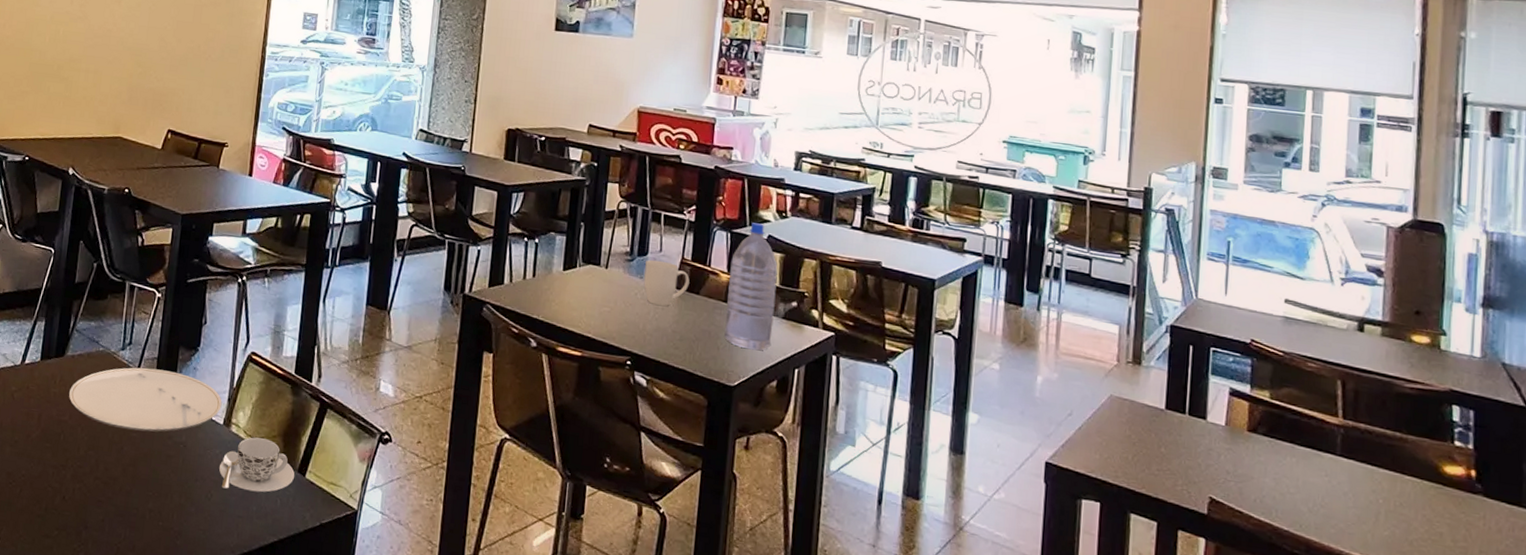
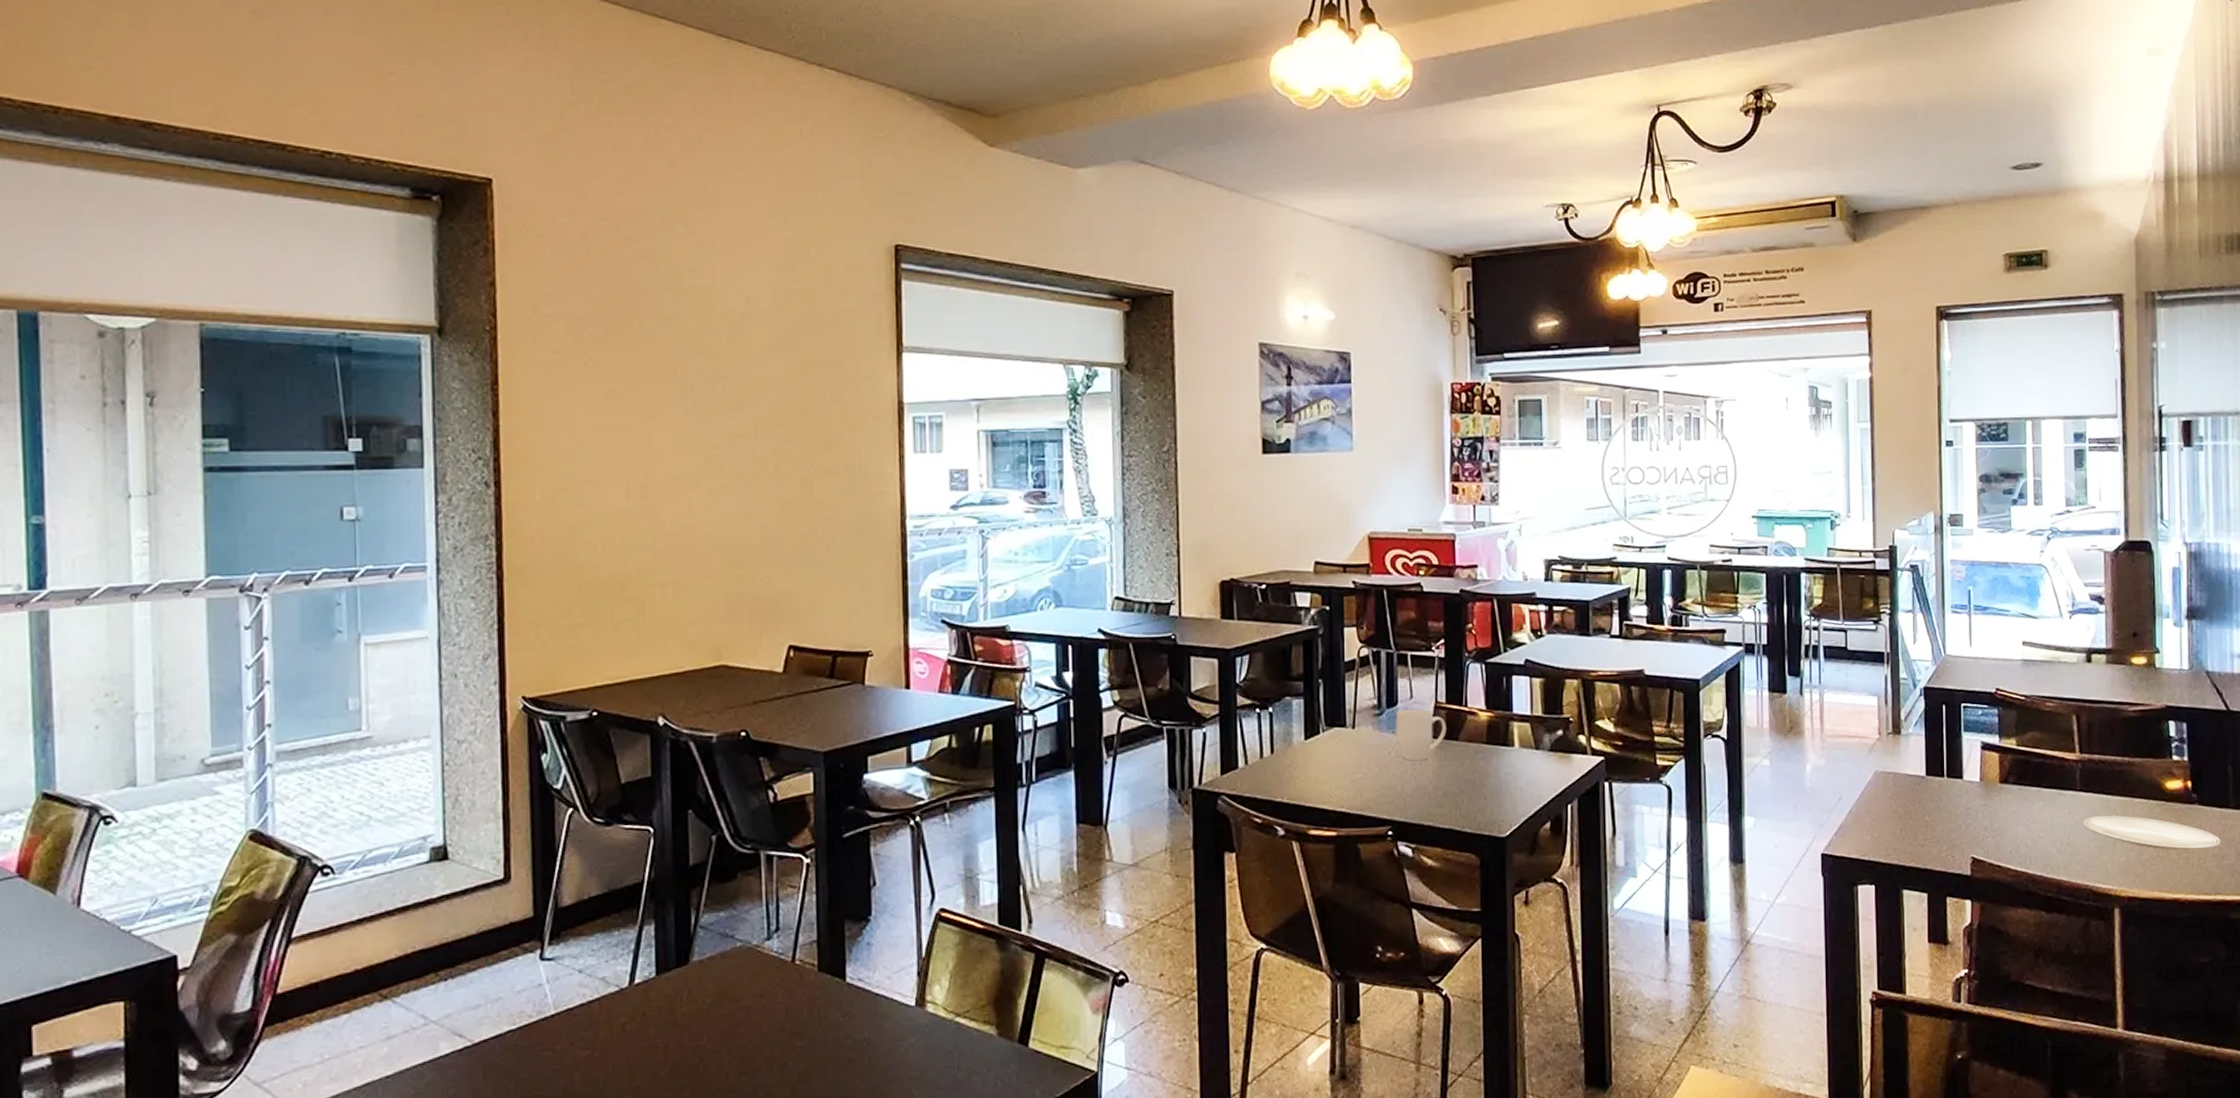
plate: present [69,367,222,432] -> none [703,953,911,1040]
teacup: present [219,437,295,492] -> none [918,1011,1016,1085]
water bottle: present [724,223,778,351] -> none [1488,648,1541,793]
plate: none [1342,484,1508,544] -> present [2084,815,2221,851]

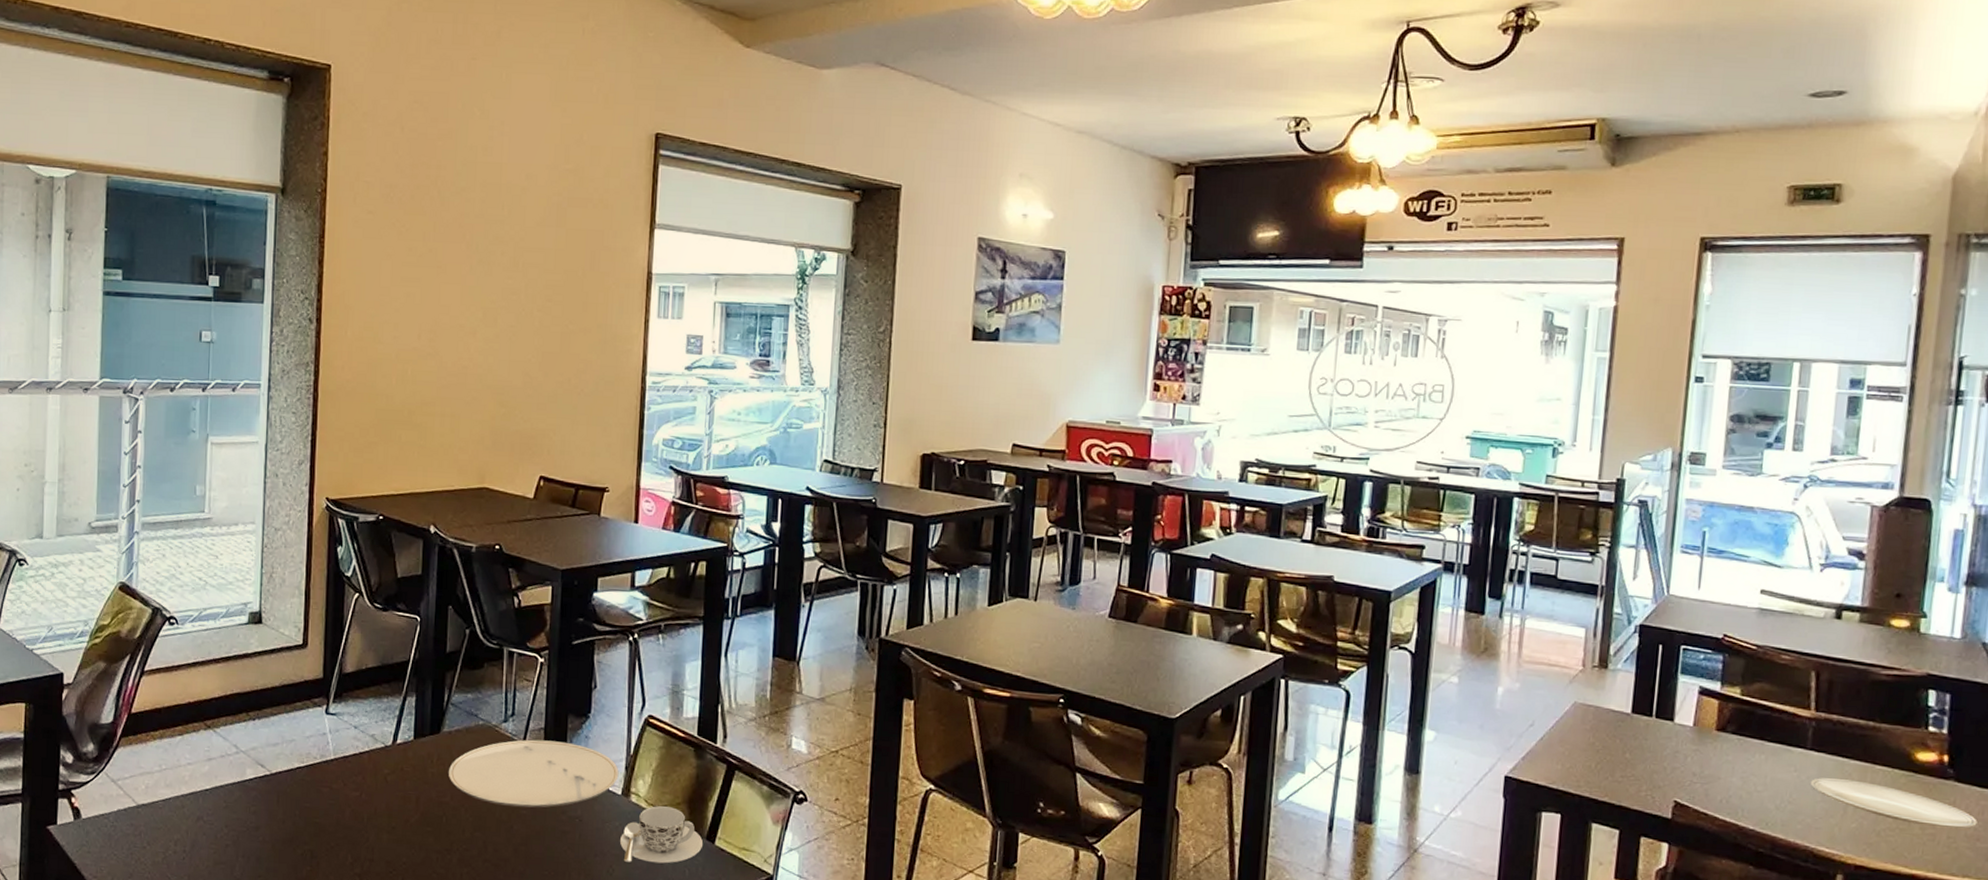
plate: none [703,953,911,1040] -> present [449,739,619,808]
teacup: none [918,1011,1016,1085] -> present [620,806,704,864]
mug: present [1396,709,1447,762] -> none [1076,588,1127,639]

